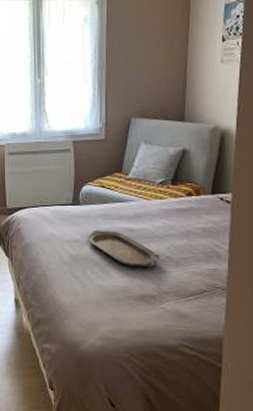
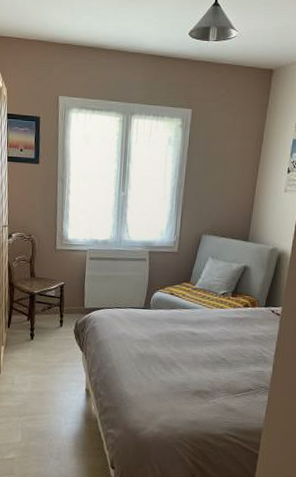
serving tray: present [88,230,162,268] -> none [155,332,217,367]

